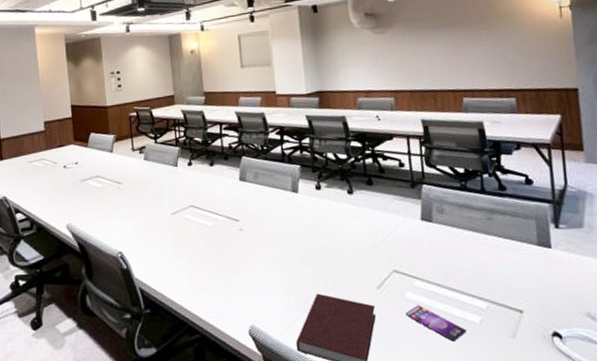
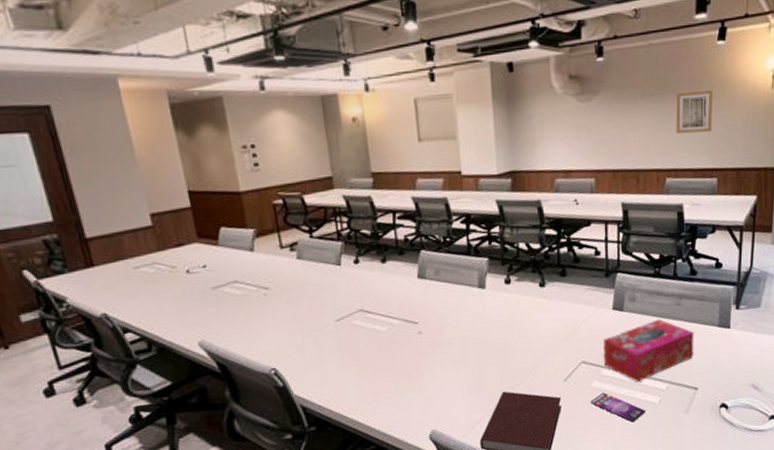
tissue box: none [414,232,514,297] -> present [603,318,694,382]
wall art: none [465,20,505,59] -> present [675,89,714,134]

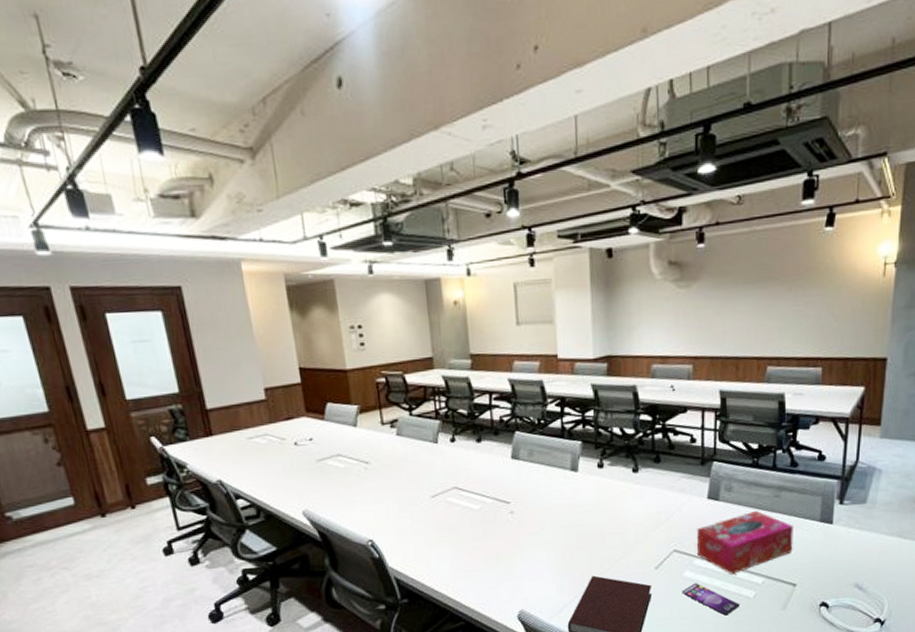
wall art: present [675,89,714,134] -> none [779,276,820,322]

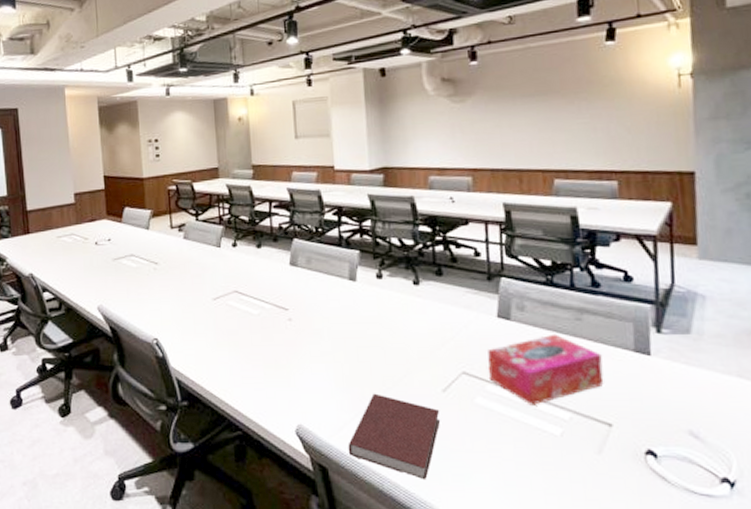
smartphone: present [682,583,740,616] -> none [474,412,544,454]

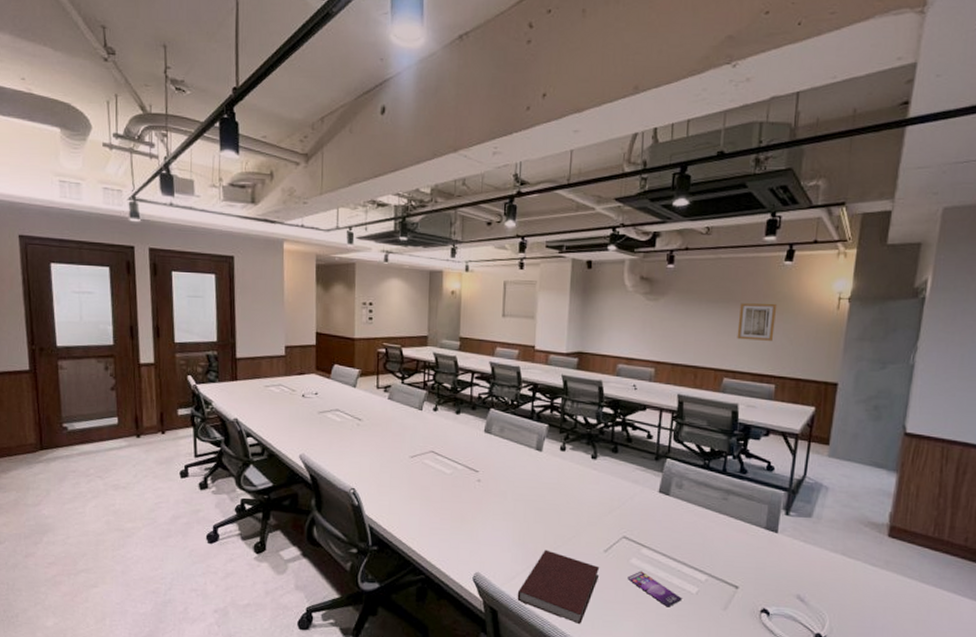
smartphone: none [474,412,544,454] -> present [627,571,682,607]
tissue box: present [488,333,604,405] -> none [644,509,739,568]
wall art: none [561,89,607,134] -> present [737,303,778,341]

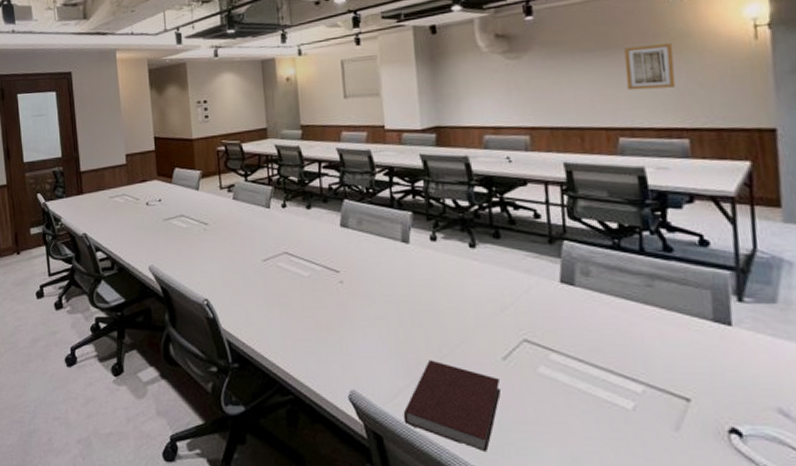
smartphone: present [627,571,682,607] -> none [537,382,615,429]

